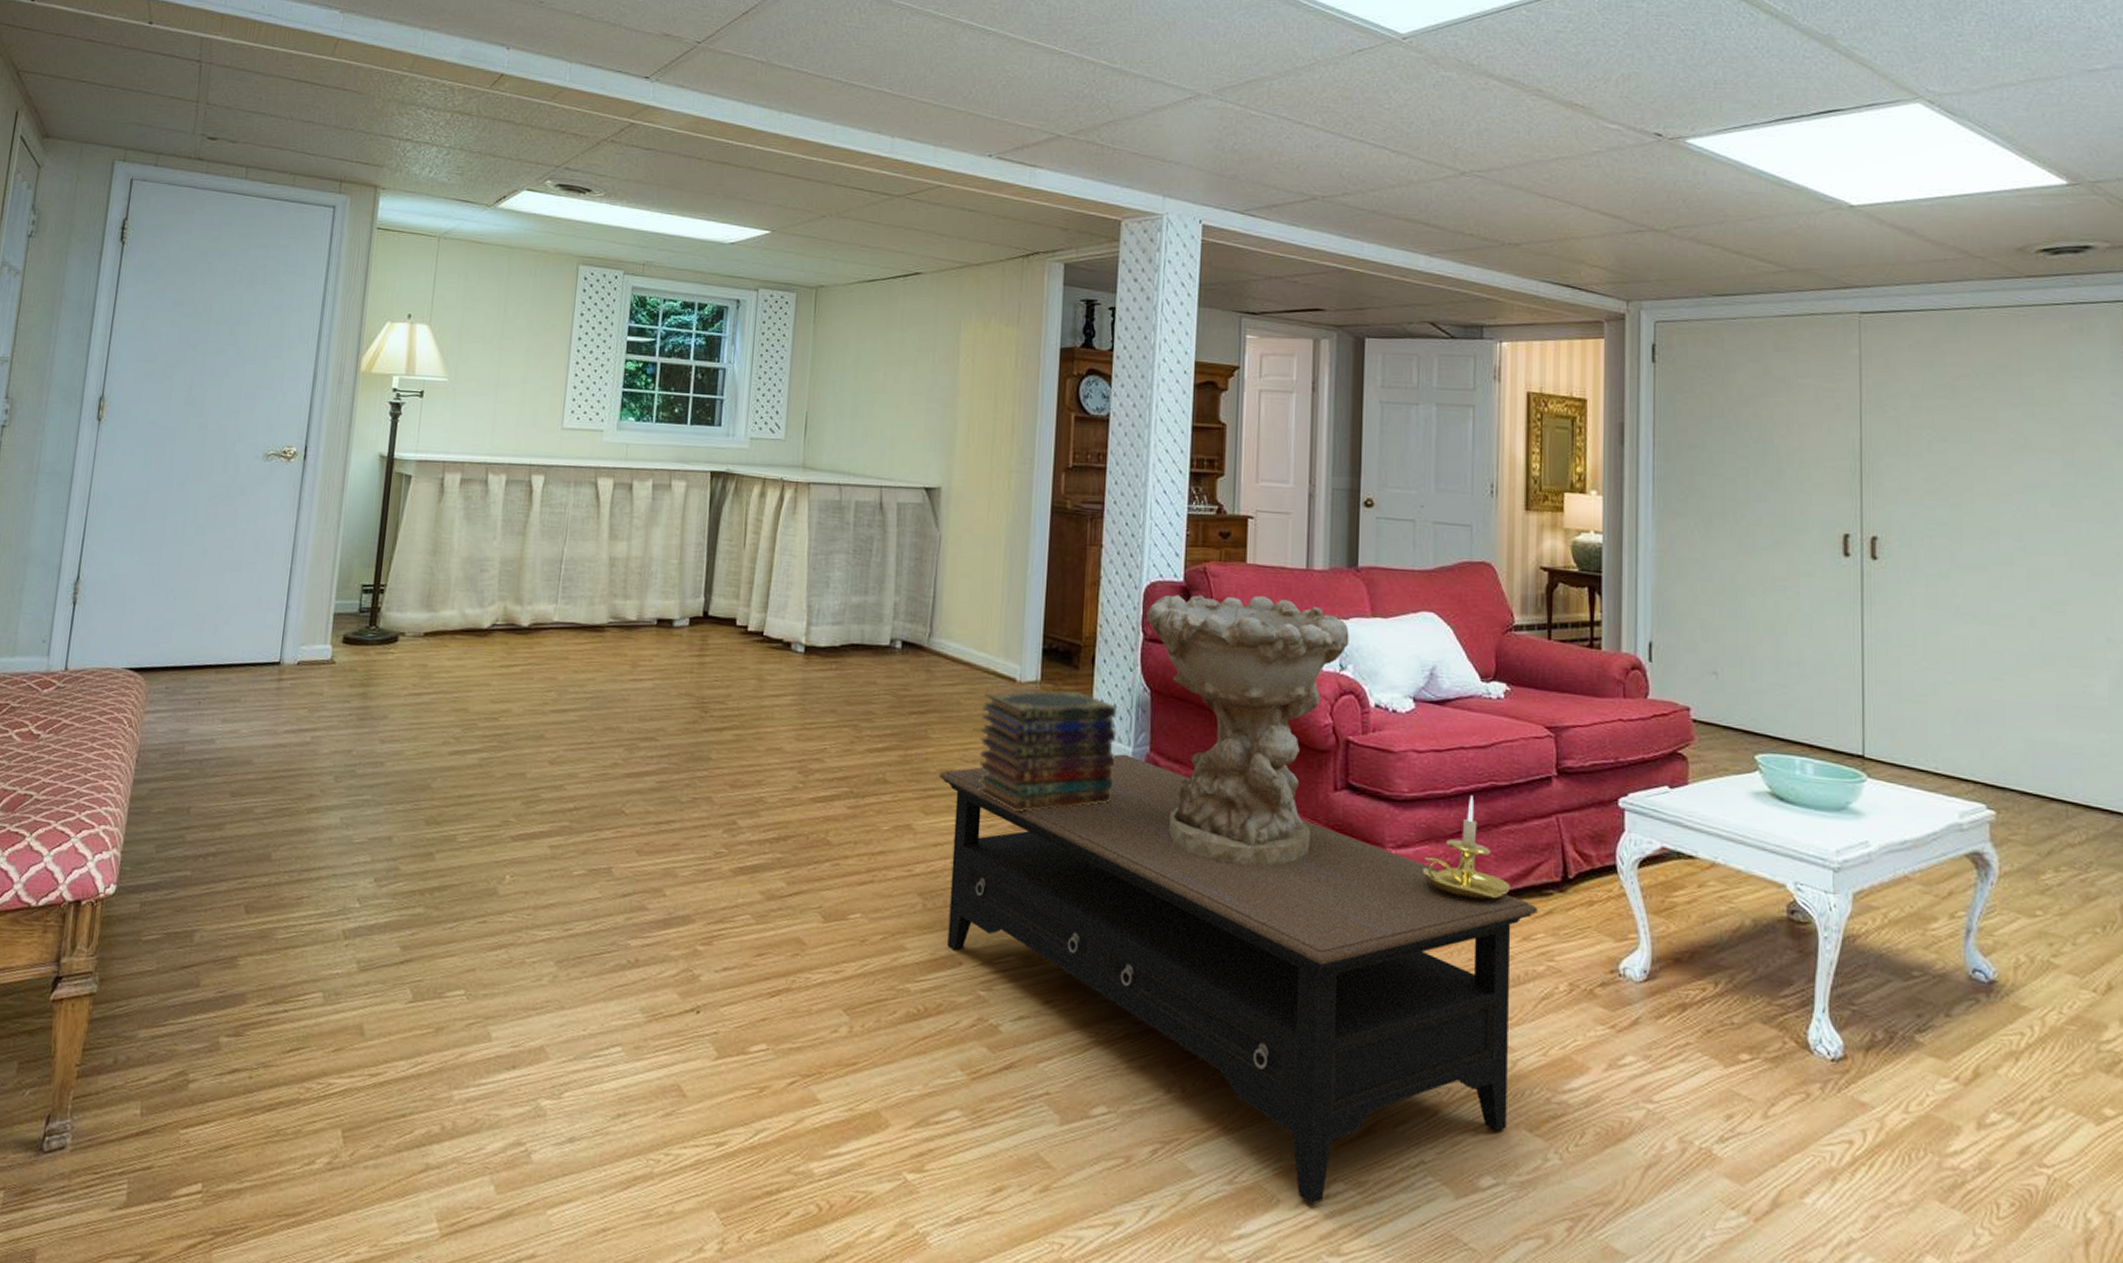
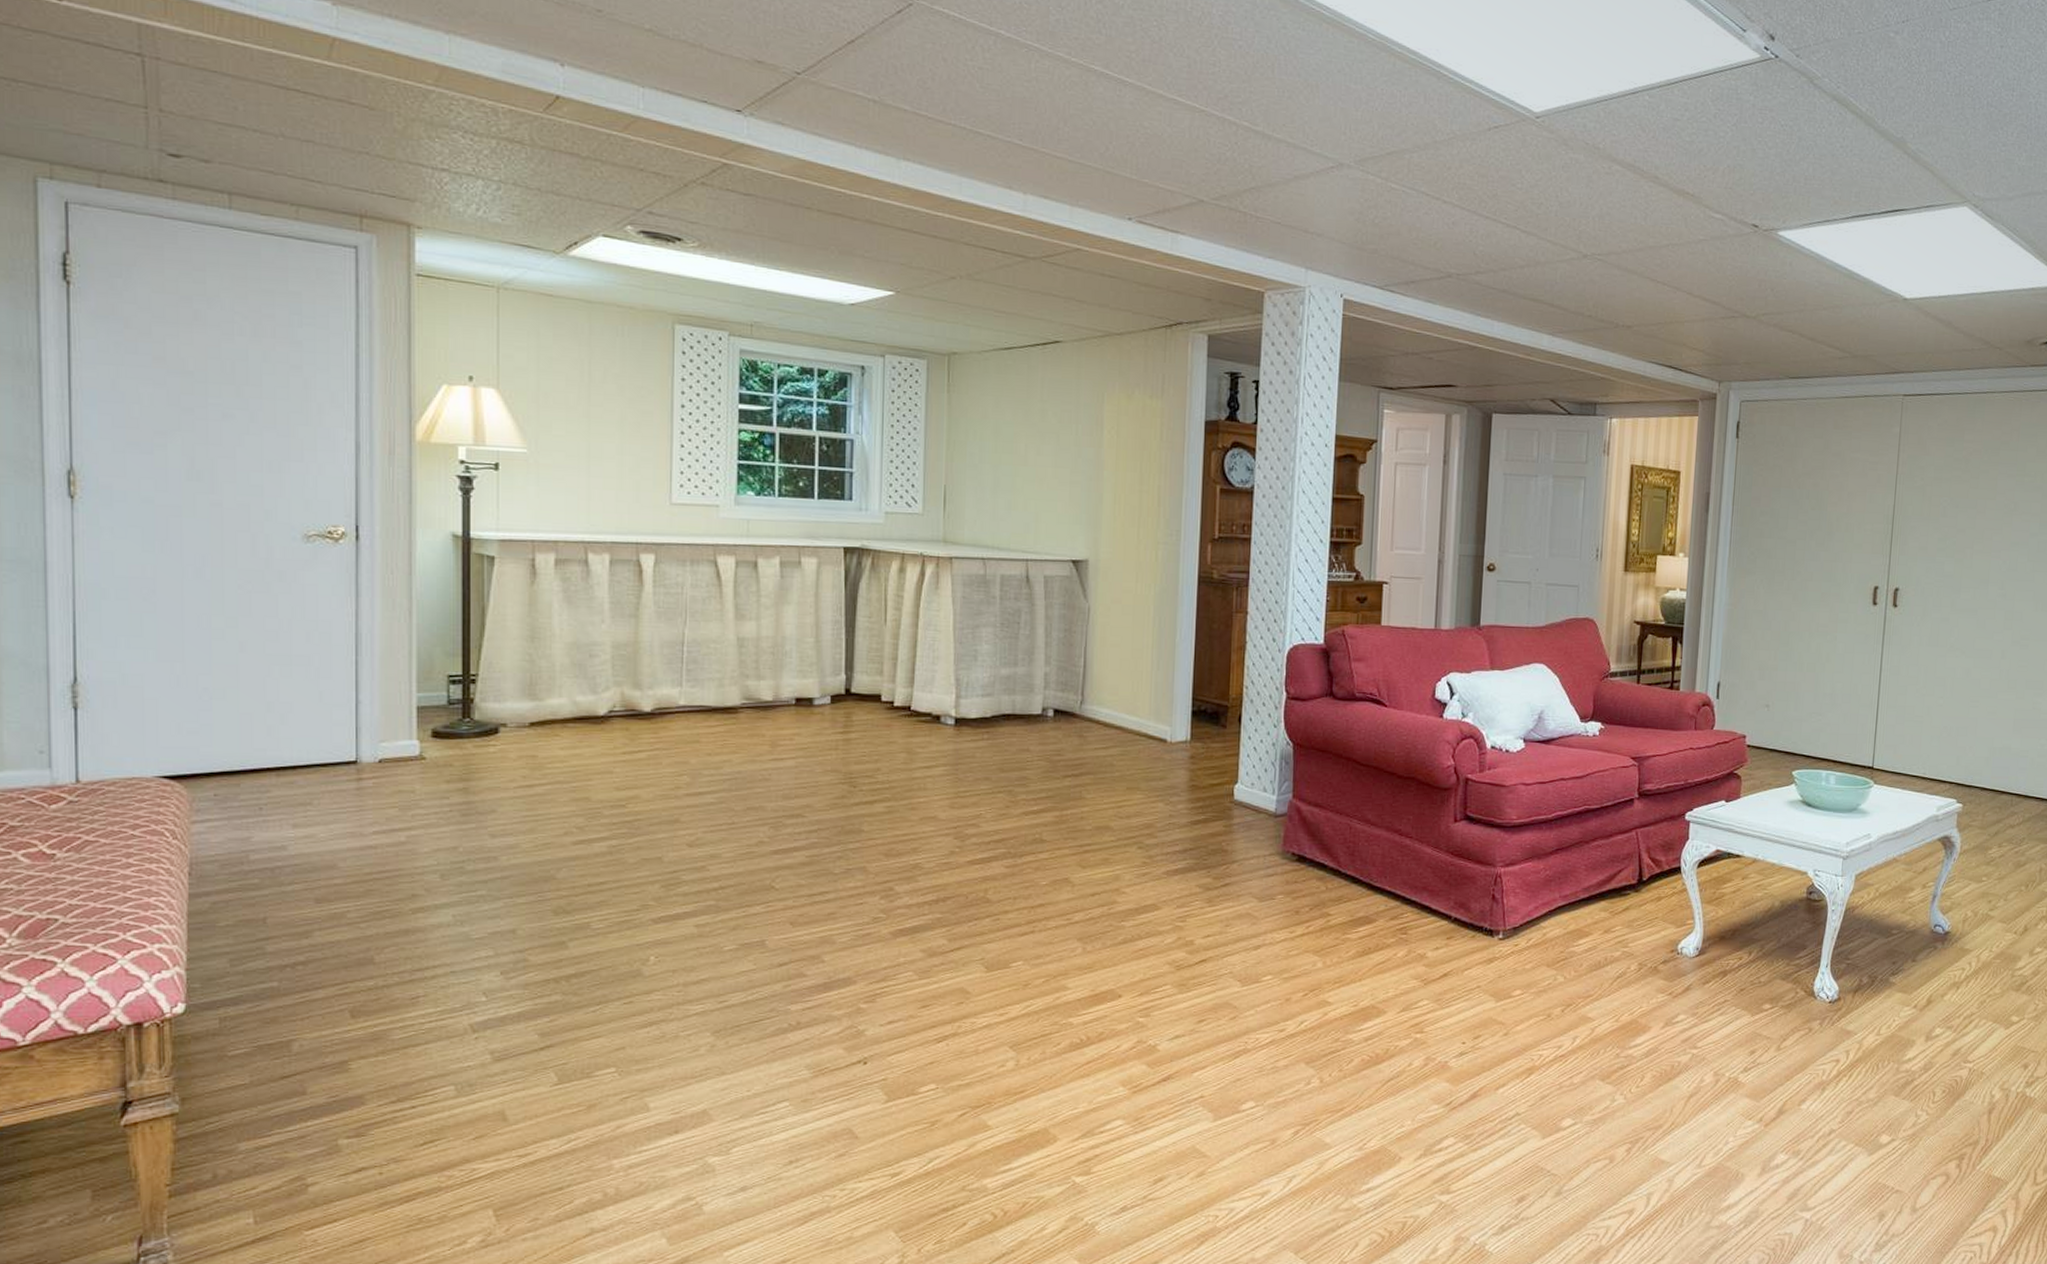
coffee table: present [939,754,1538,1205] -> none [1094,802,1617,1158]
book stack: present [977,690,1118,812] -> none [1131,748,1263,860]
decorative bowl: present [1146,595,1349,866] -> none [1289,654,1471,892]
candle holder: present [1423,796,1510,900] -> none [1526,819,1596,903]

